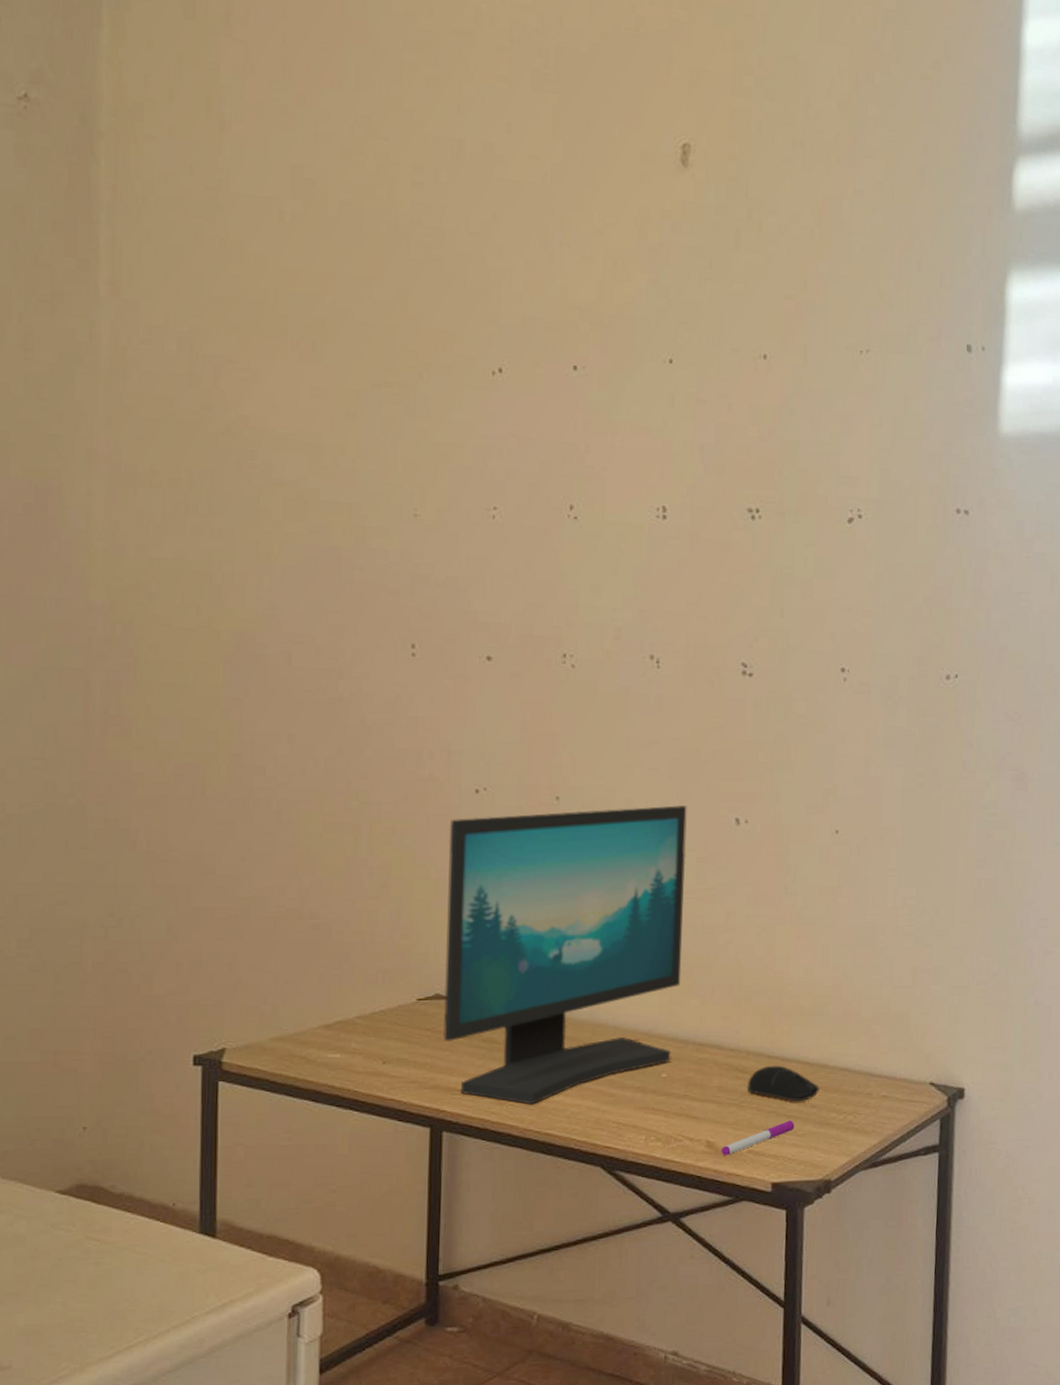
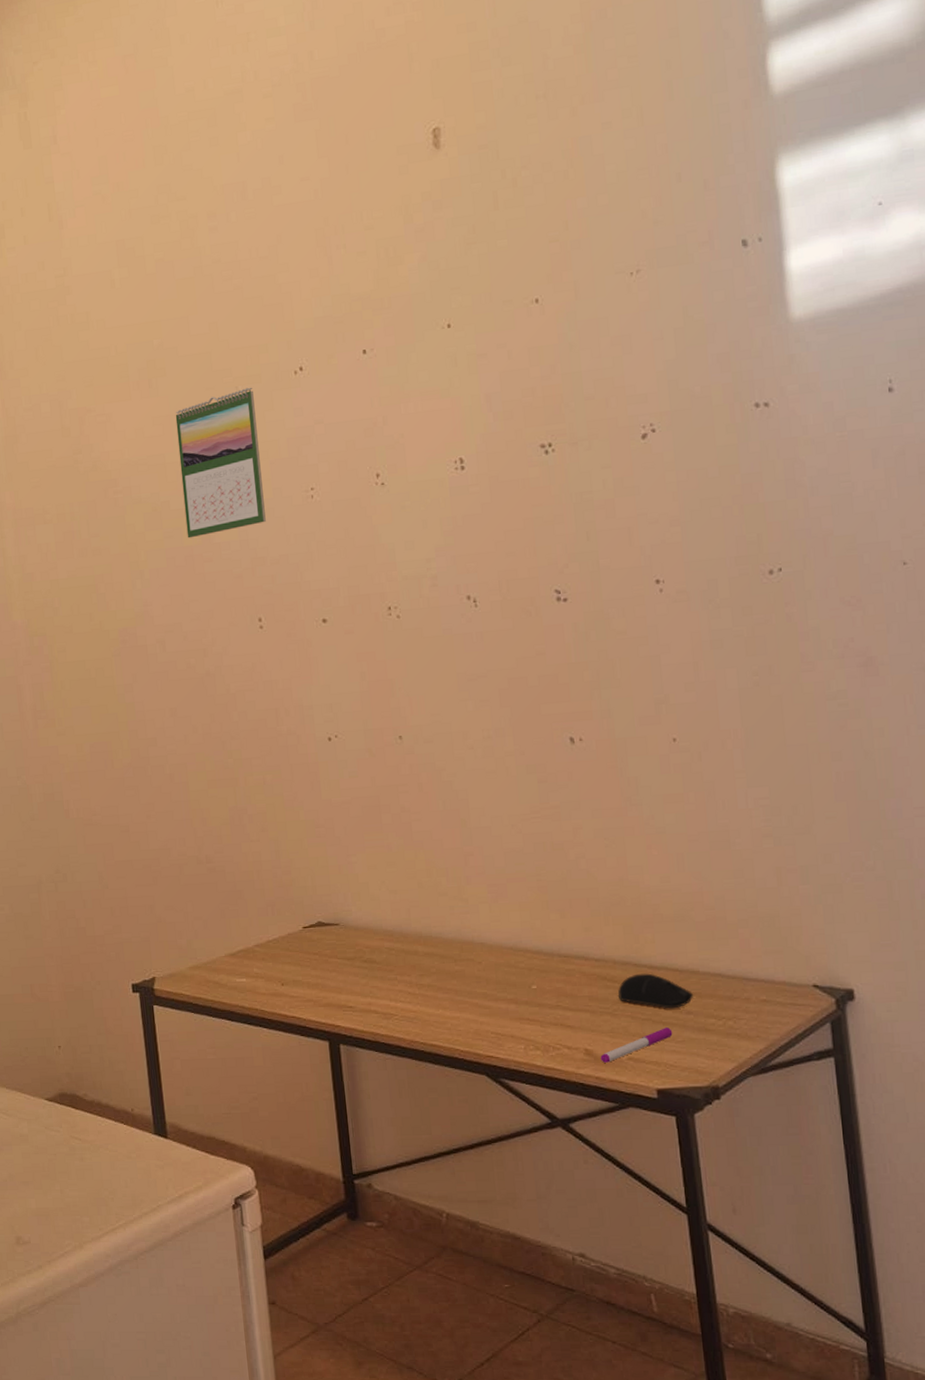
calendar: none [336,377,440,539] -> present [175,387,266,538]
computer monitor: present [443,805,687,1105] -> none [310,731,538,1019]

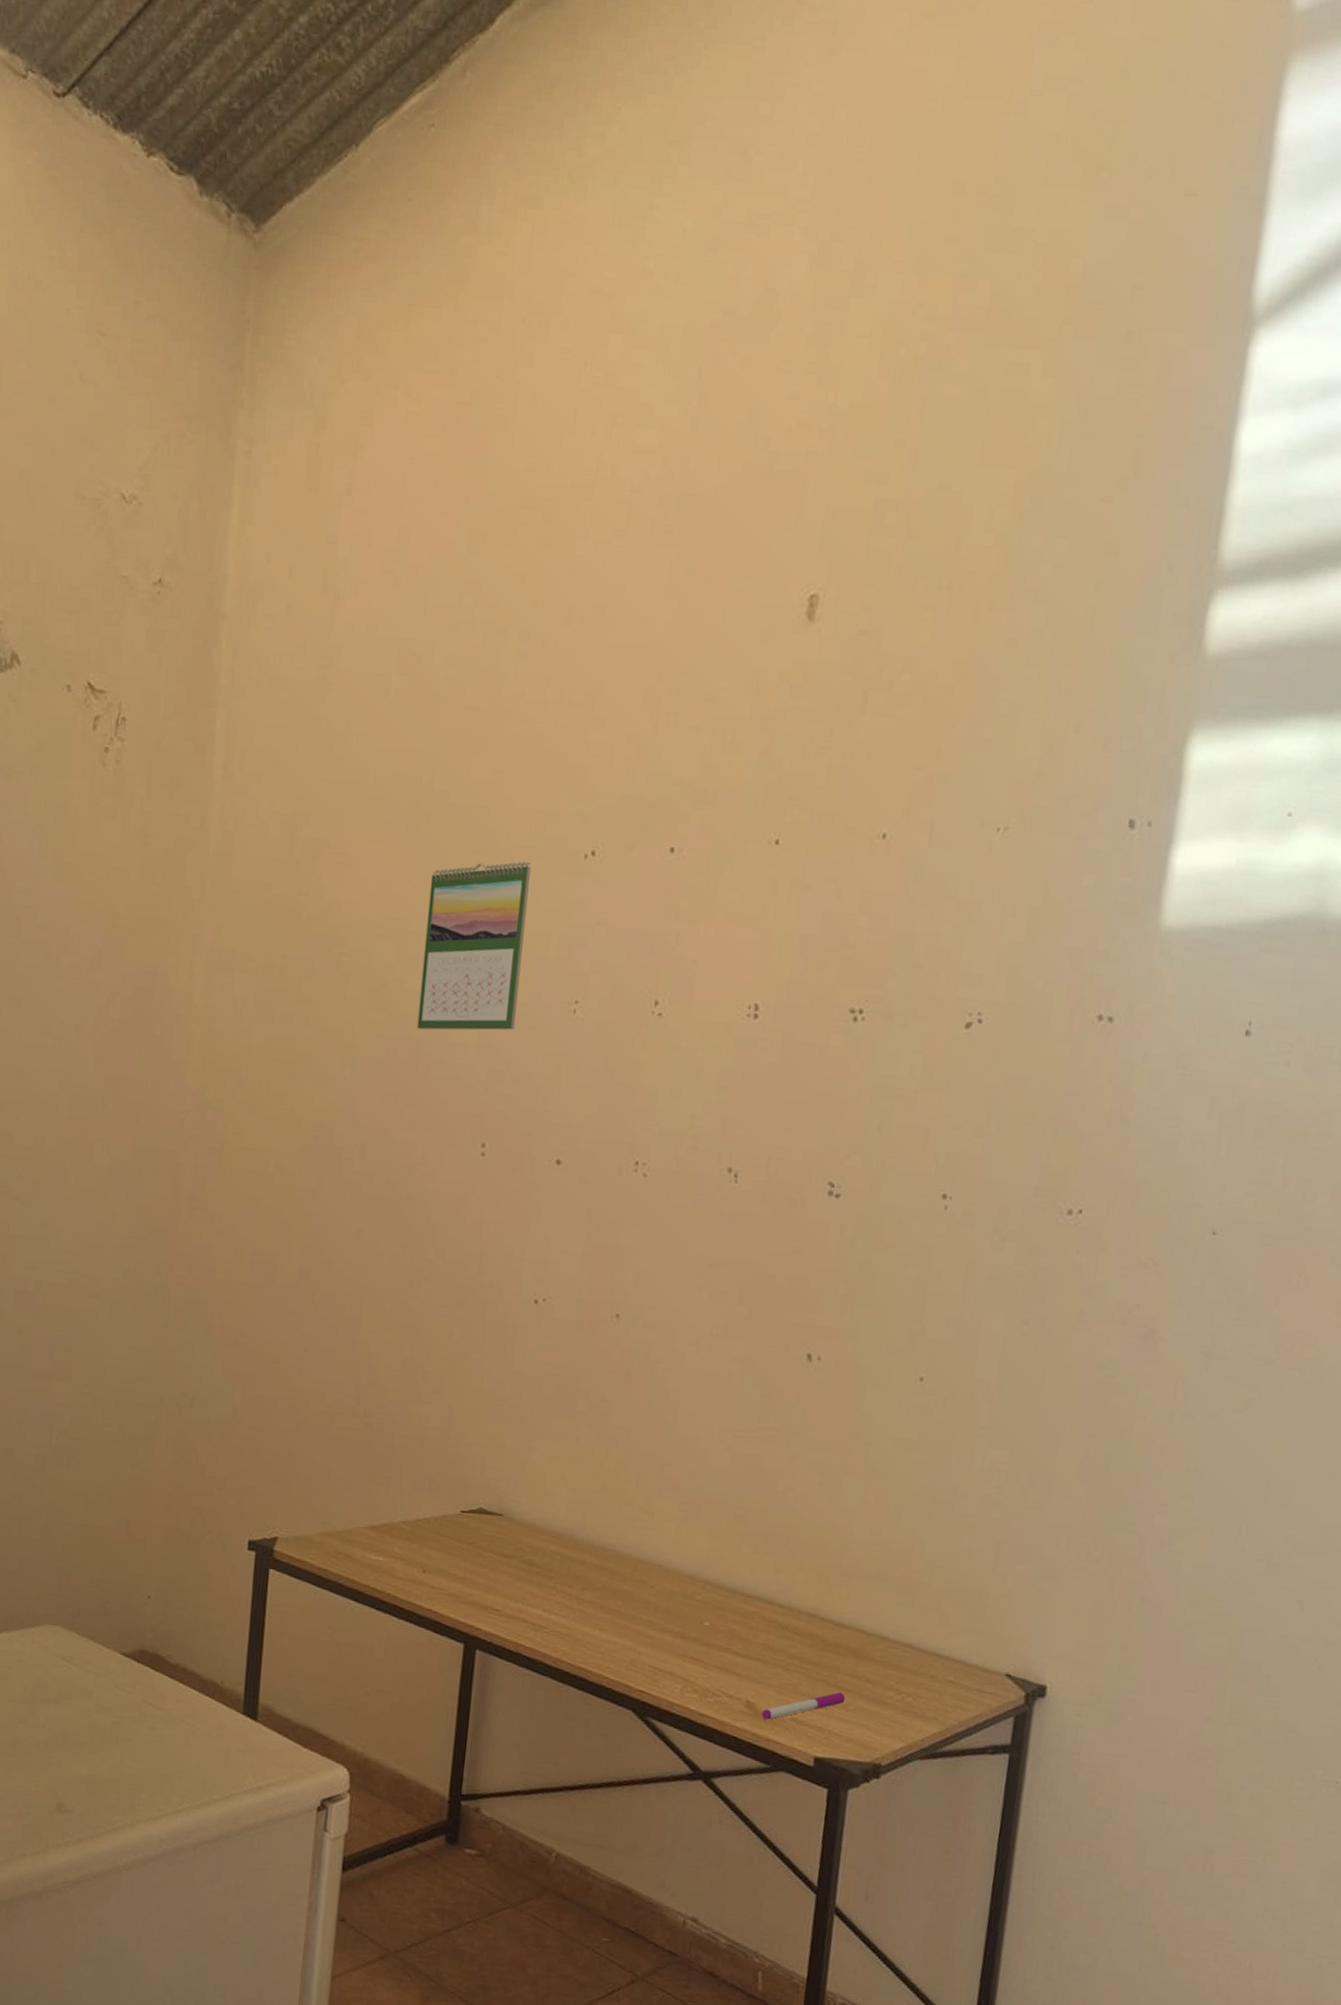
computer mouse: present [617,973,694,1009] -> none [795,1629,878,1674]

